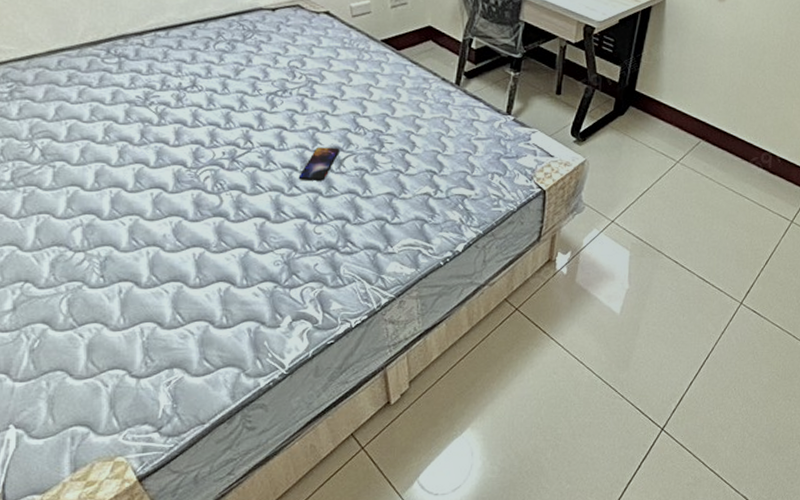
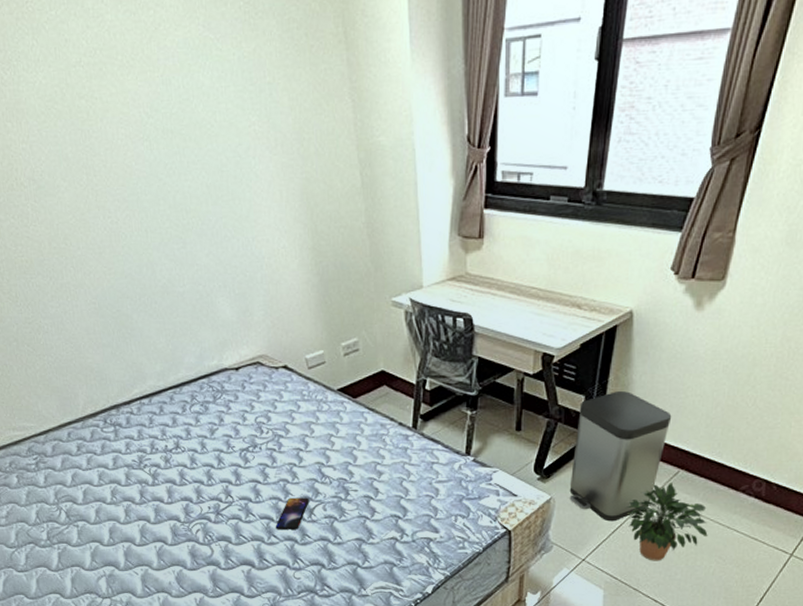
pedal bin: none [602,65,696,186] -> present [569,391,672,522]
potted plant: none [652,151,723,225] -> present [625,483,708,561]

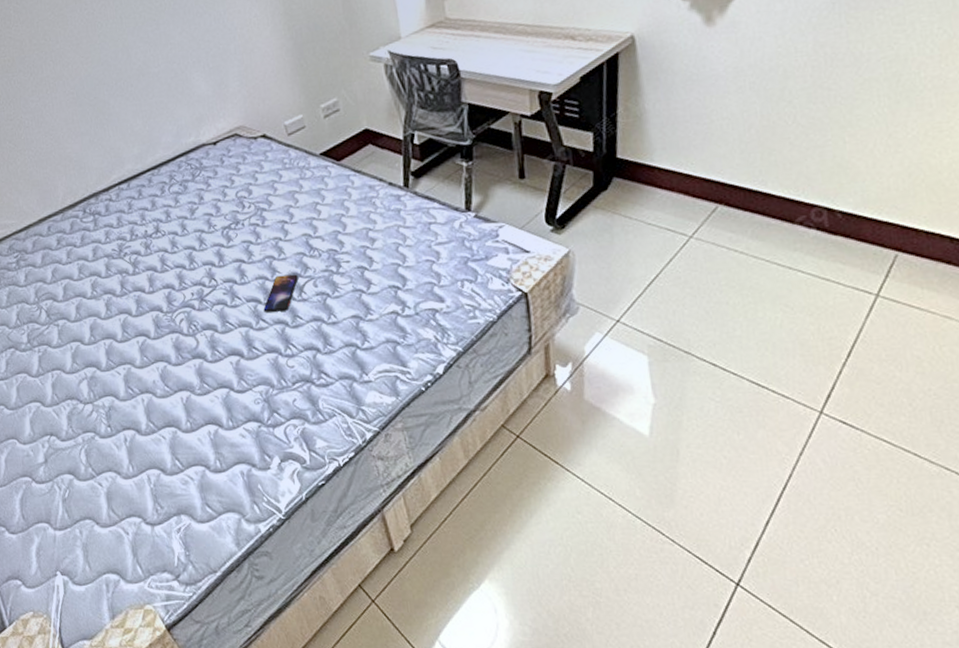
pedal bin: present [569,391,672,522] -> none [588,122,698,273]
potted plant: present [625,483,708,561] -> none [659,221,766,317]

